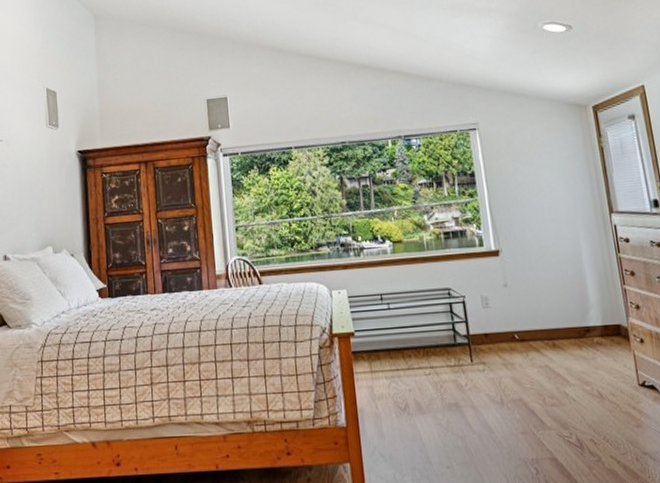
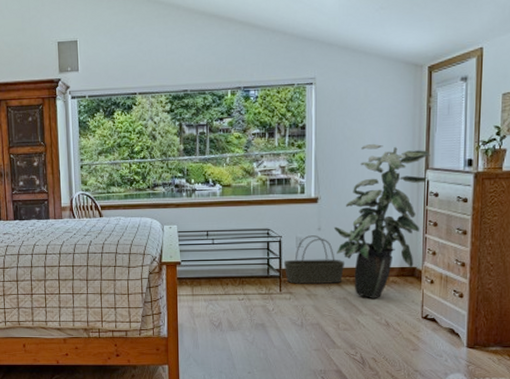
basket: none [470,293,541,352] -> present [283,235,345,284]
indoor plant: none [521,188,618,366] -> present [333,143,431,299]

